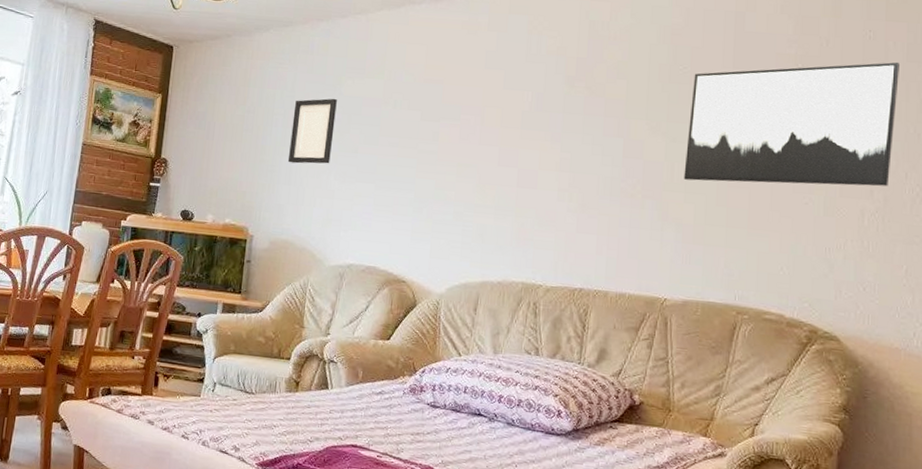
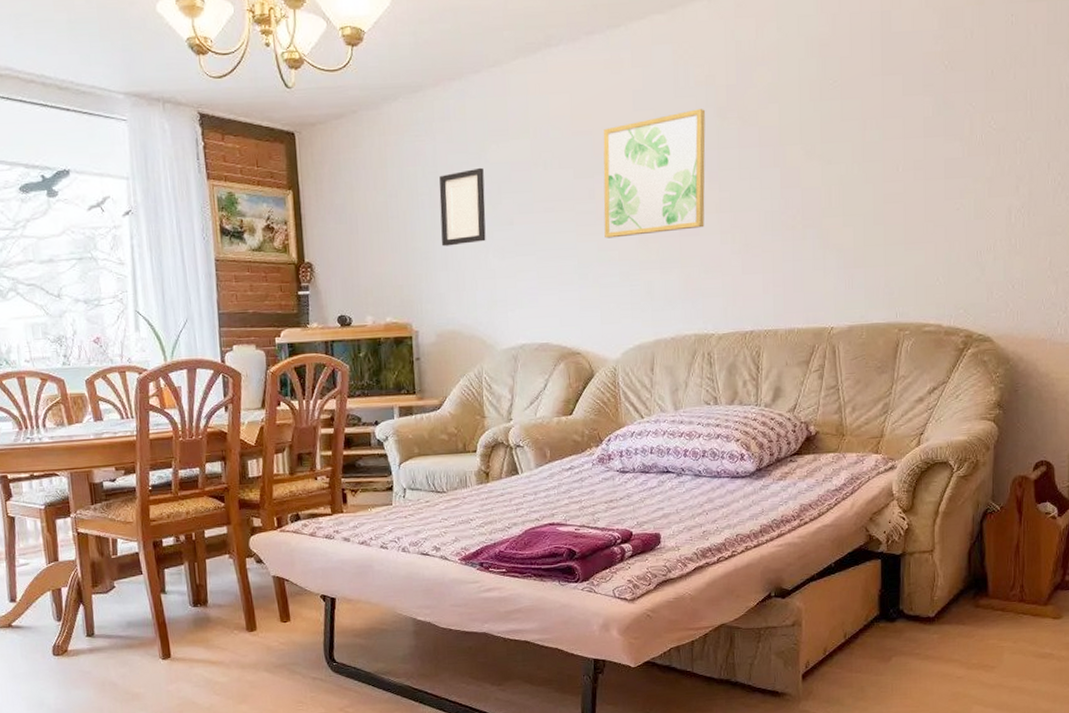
wall art: none [443,75,554,183] -> present [603,109,706,239]
wall art: present [683,62,899,187] -> none [841,46,1040,203]

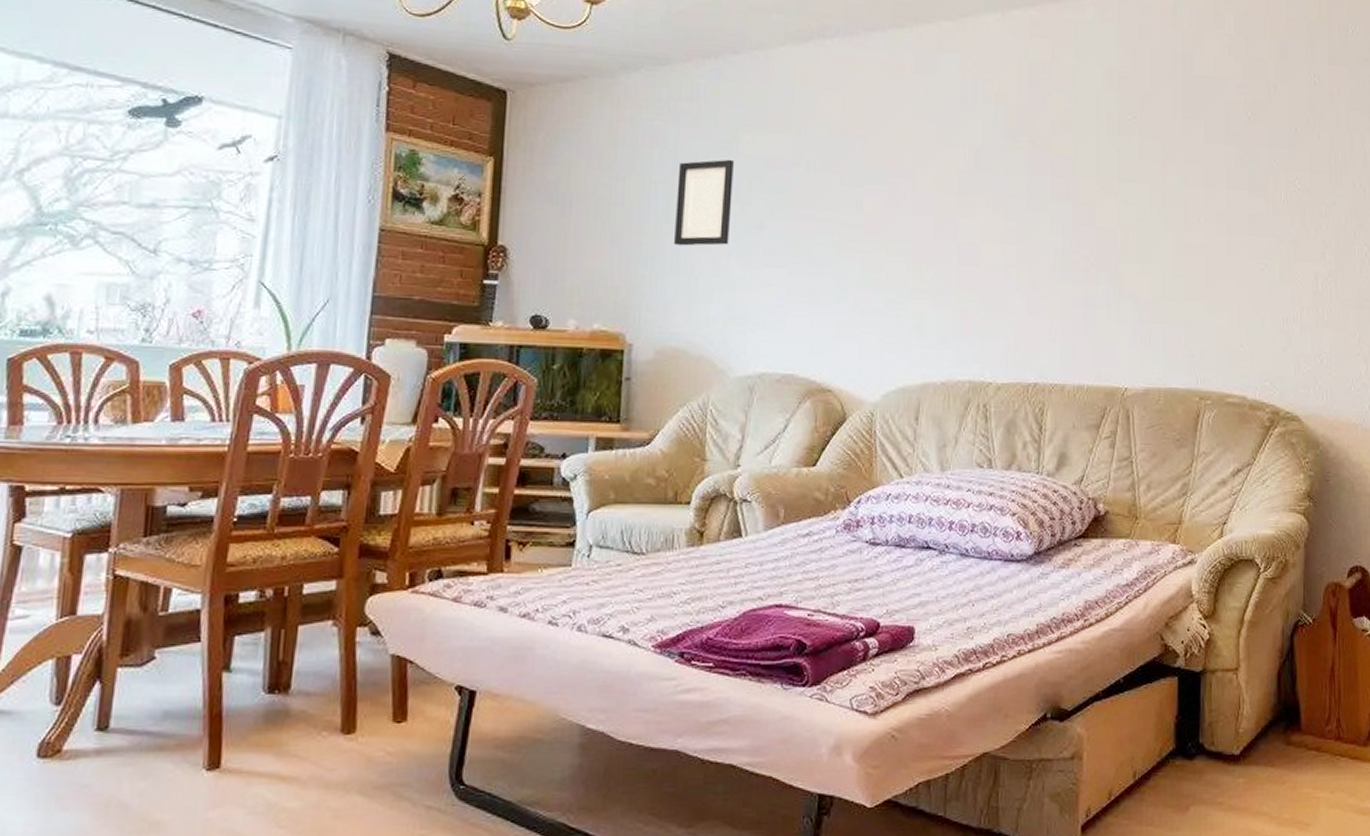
wall art: present [603,109,706,239] -> none [871,126,993,259]

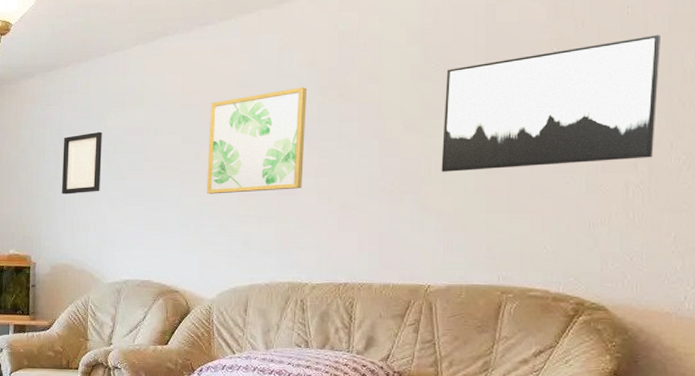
wall art: none [871,126,993,259] -> present [207,87,307,194]
wall art: none [1138,109,1344,249] -> present [441,34,660,172]

